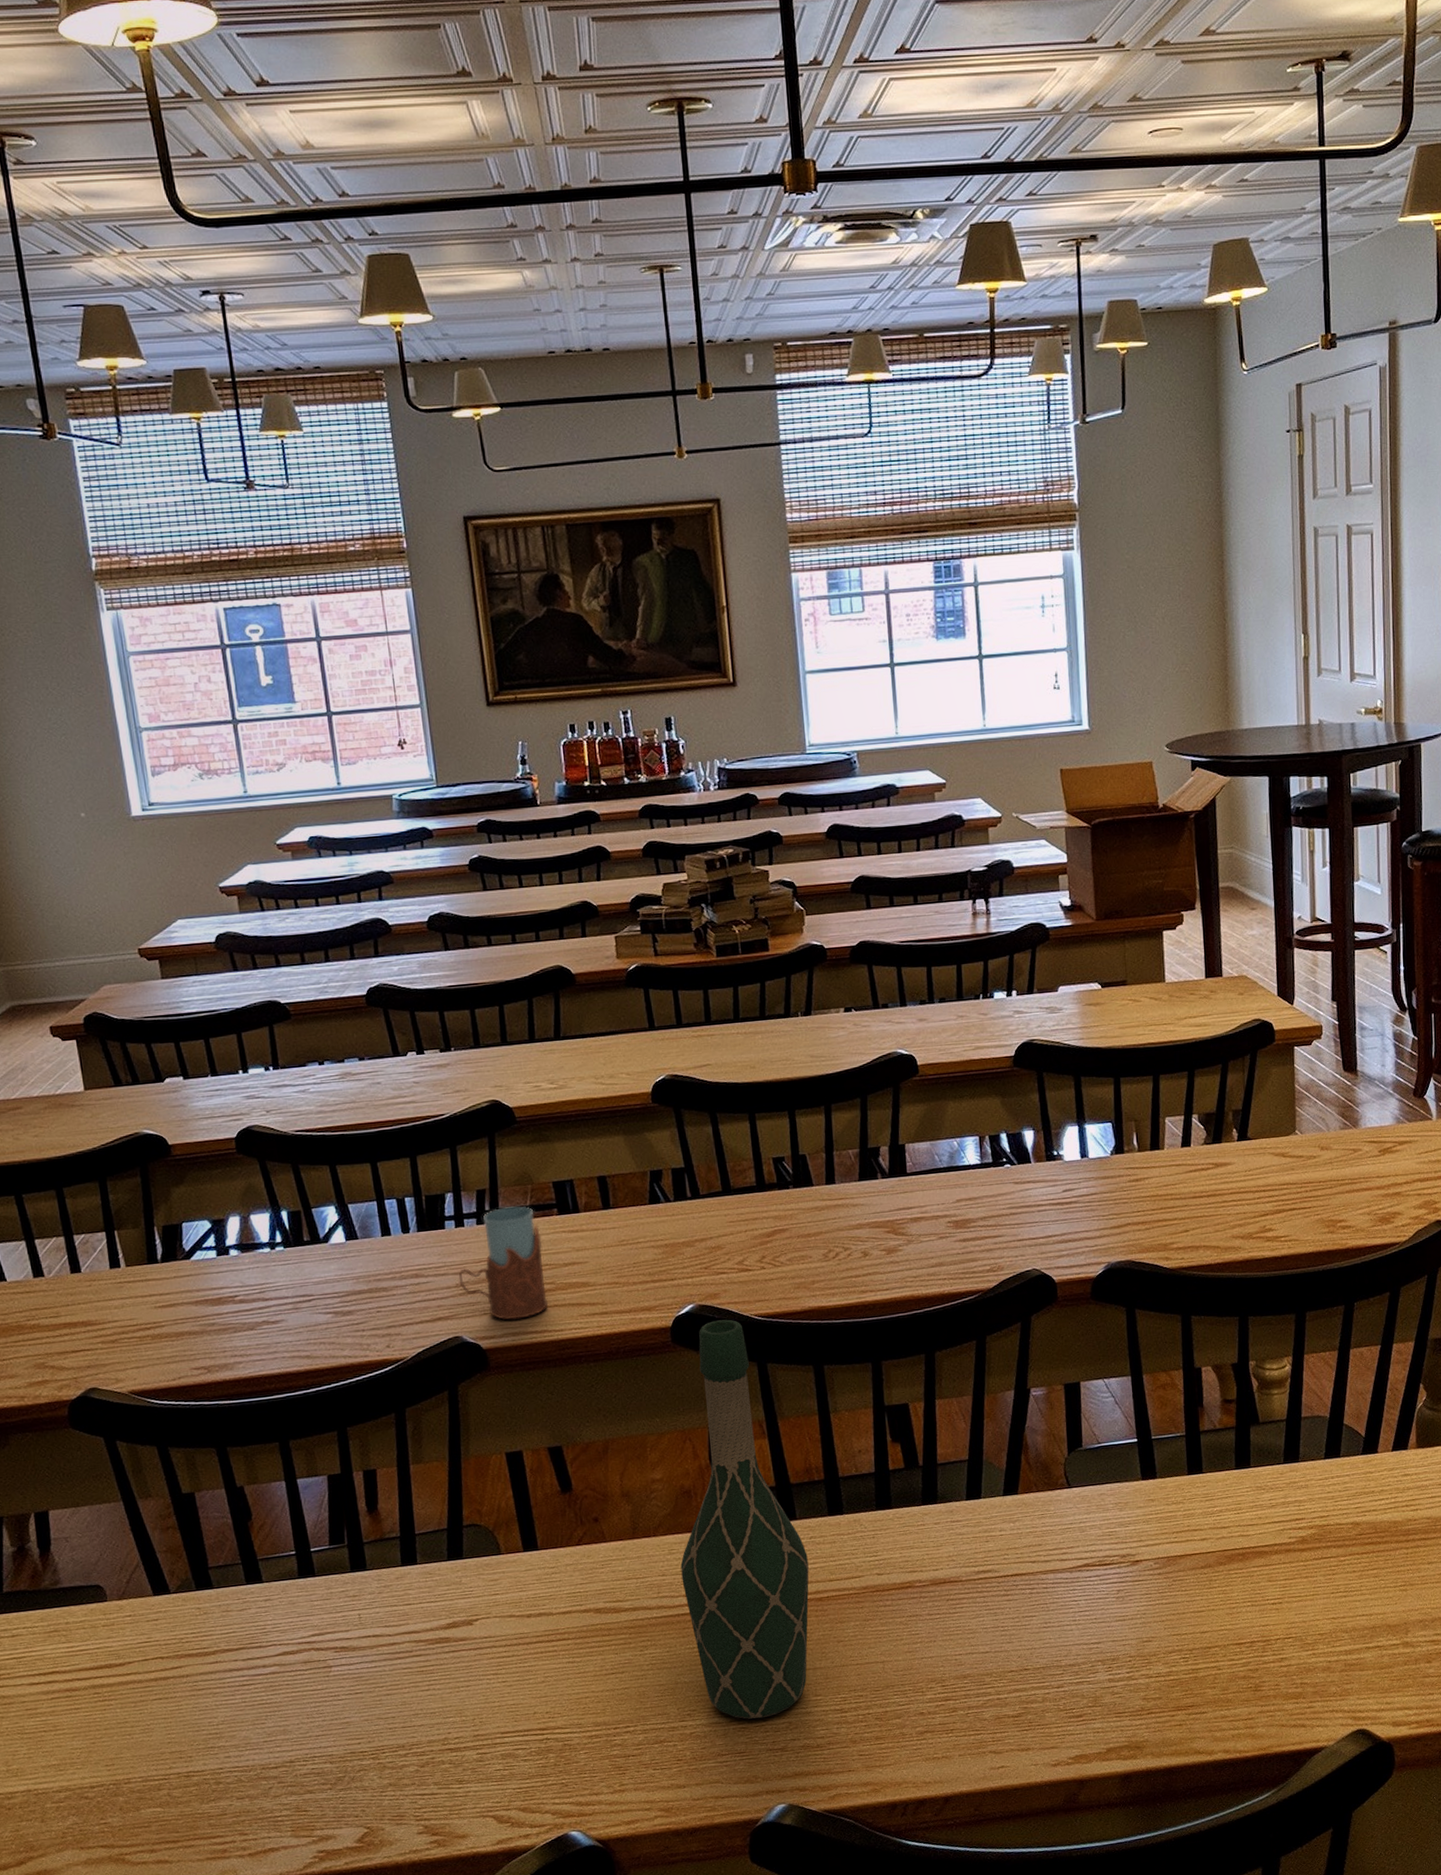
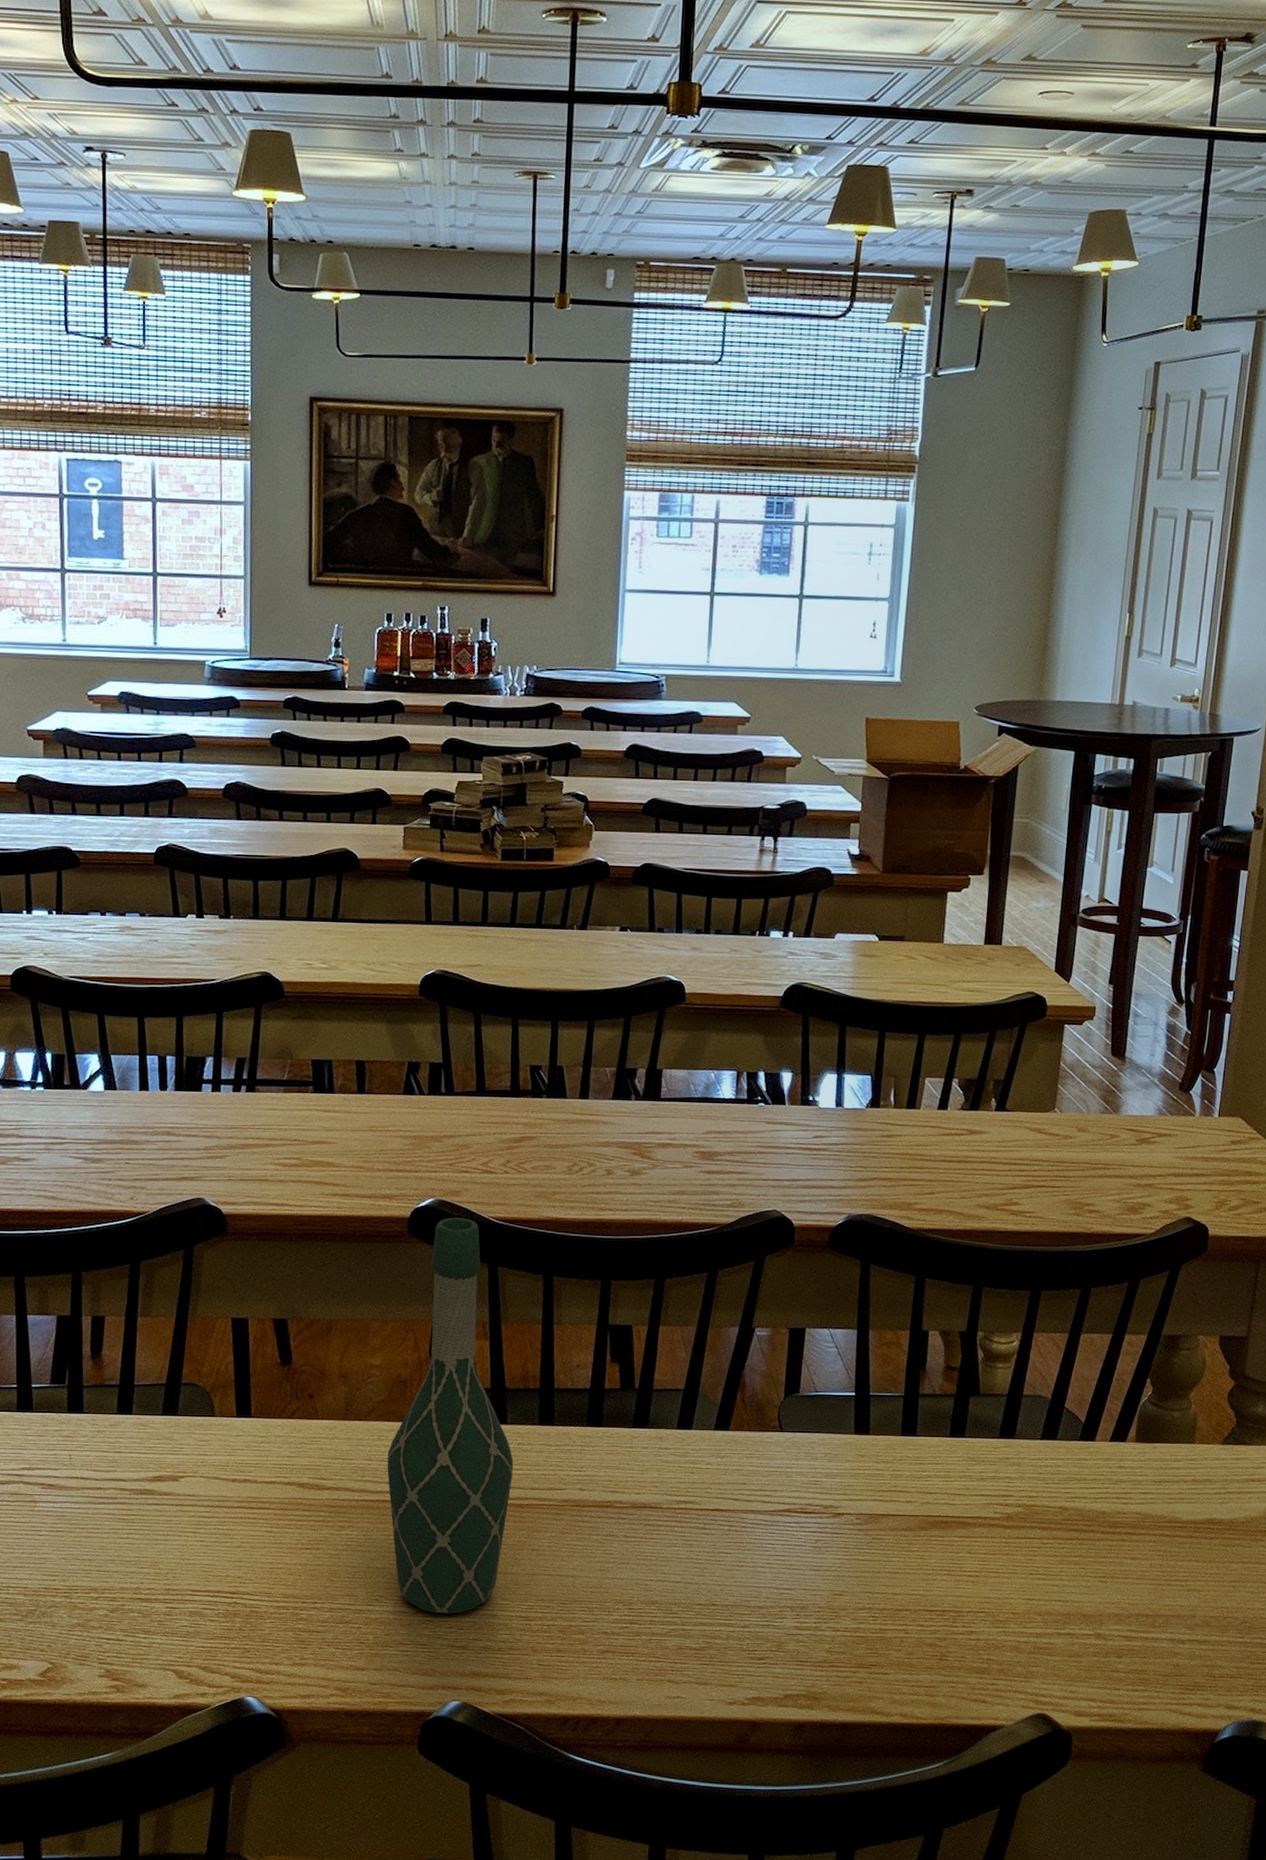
drinking glass: present [458,1206,549,1320] -> none [208,1078,294,1190]

